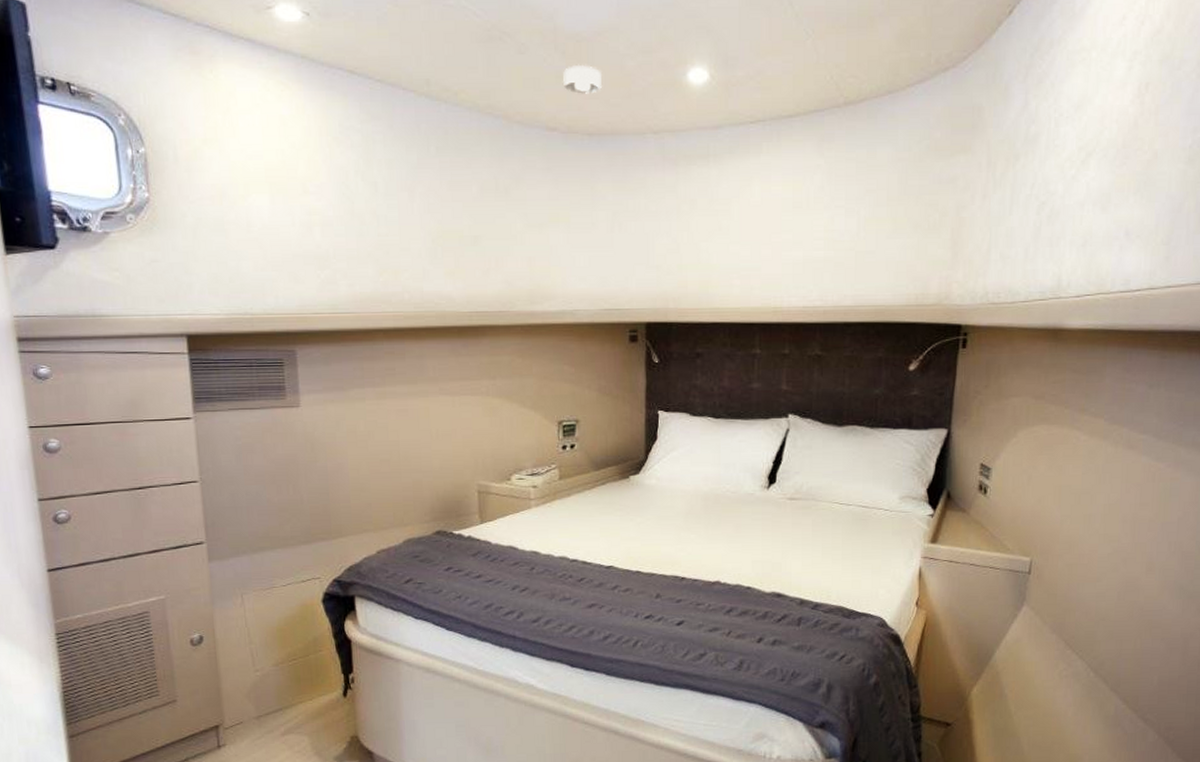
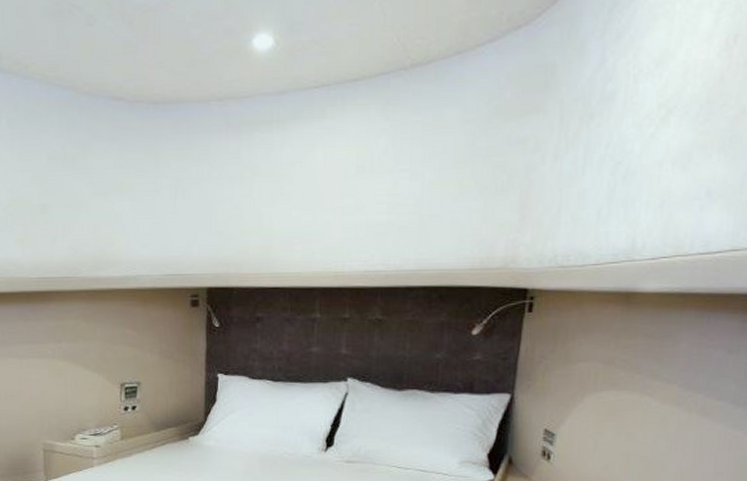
smoke detector: present [562,64,603,94] -> none [129,34,169,64]

